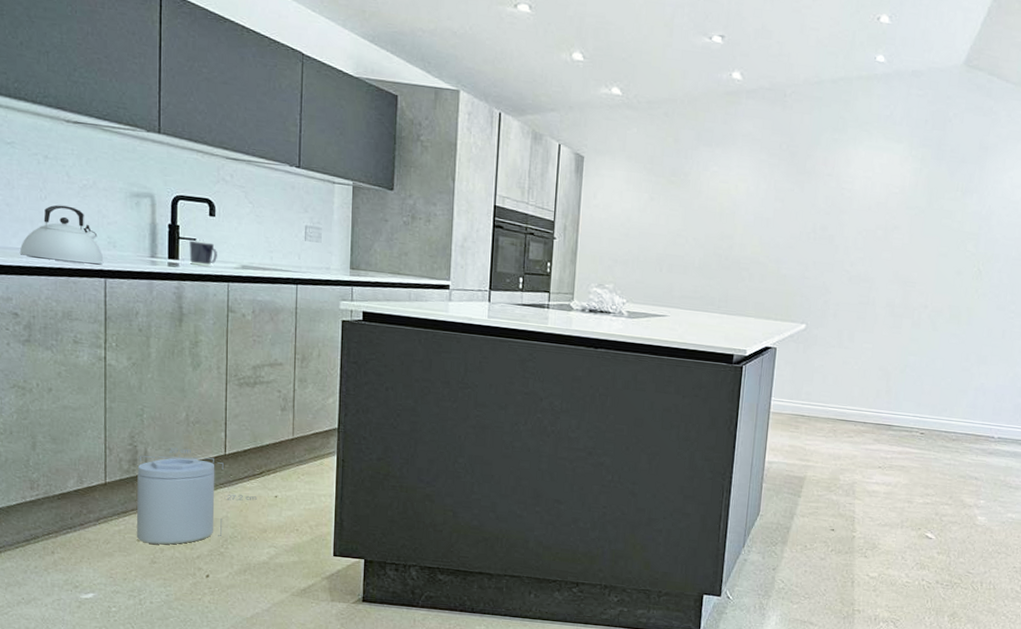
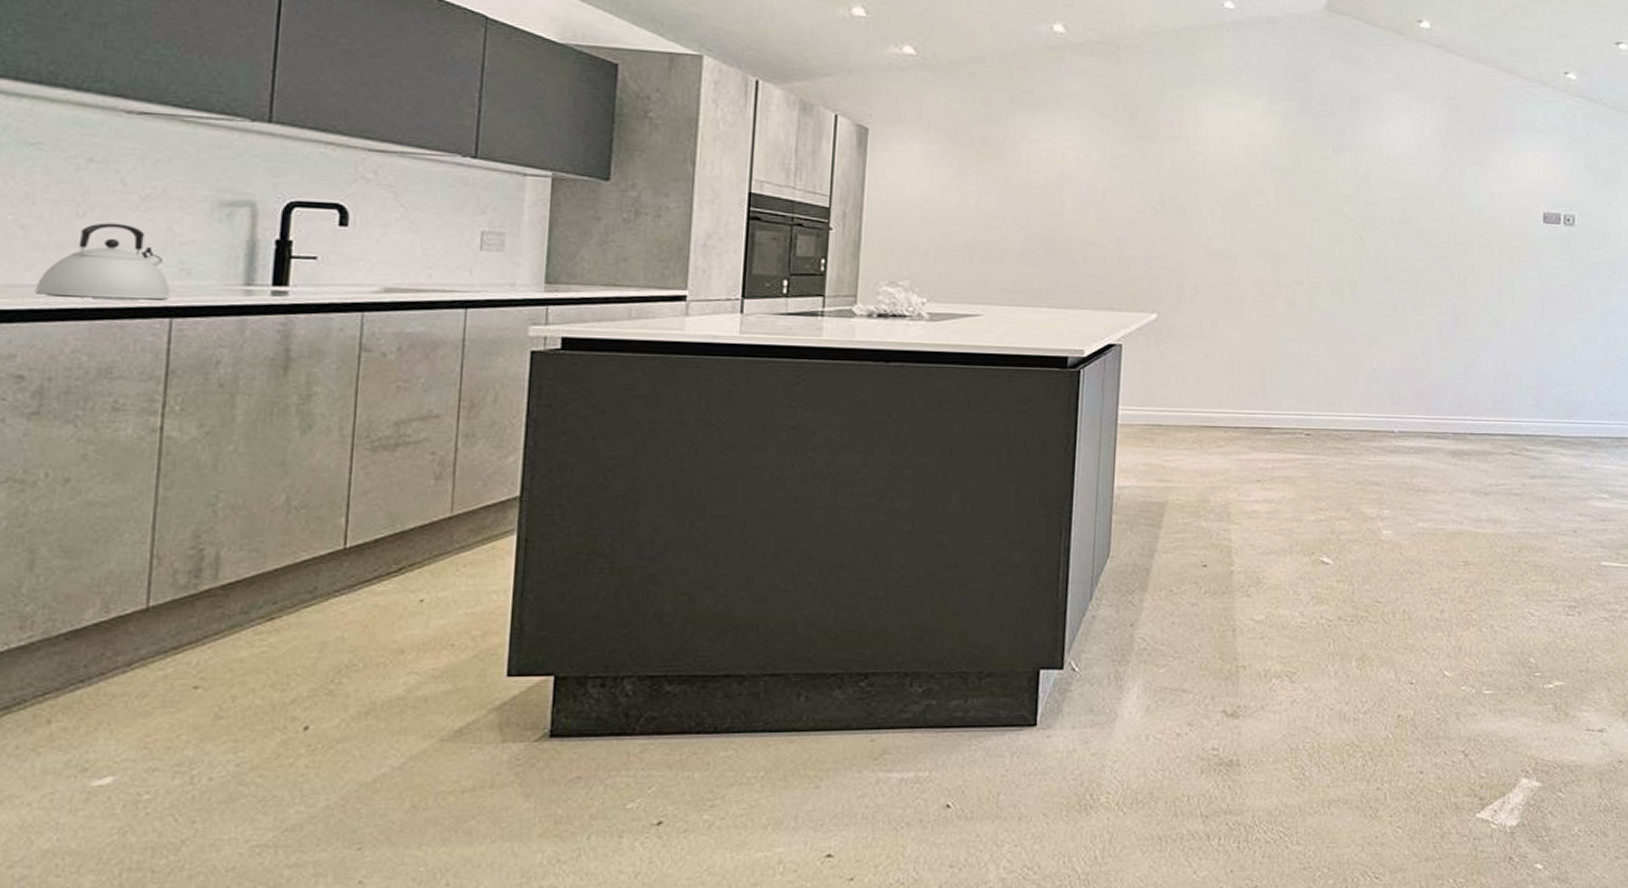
trash can: present [136,447,257,545] -> none [192,546,392,690]
mug: present [189,240,217,267] -> none [305,259,348,292]

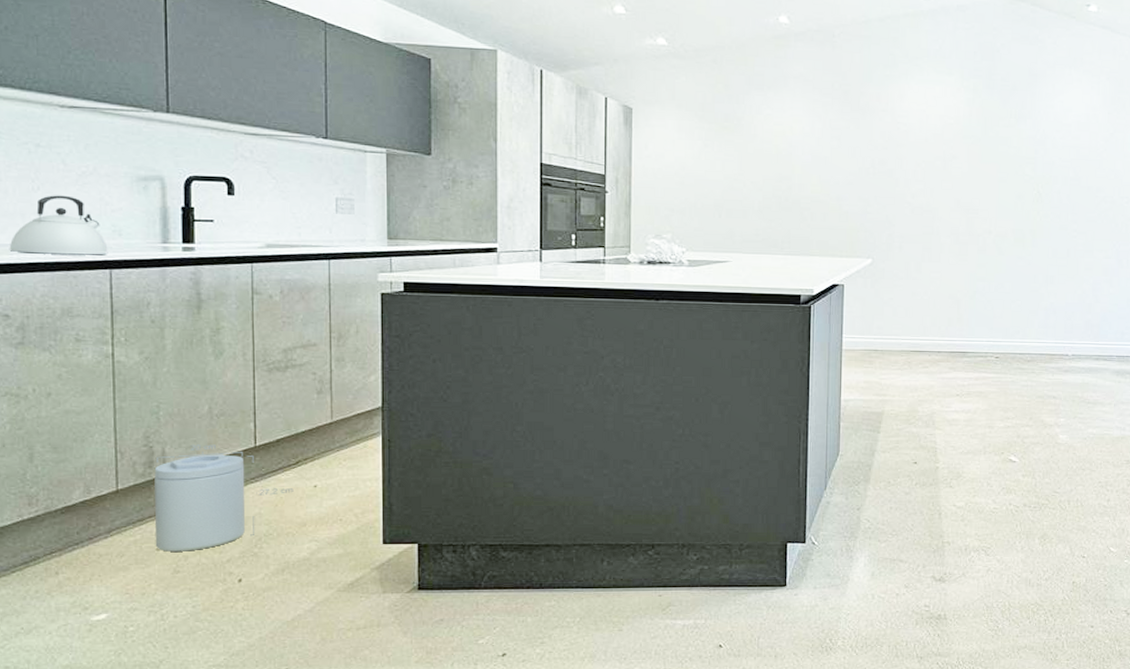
trash can: none [192,546,392,690] -> present [154,444,294,552]

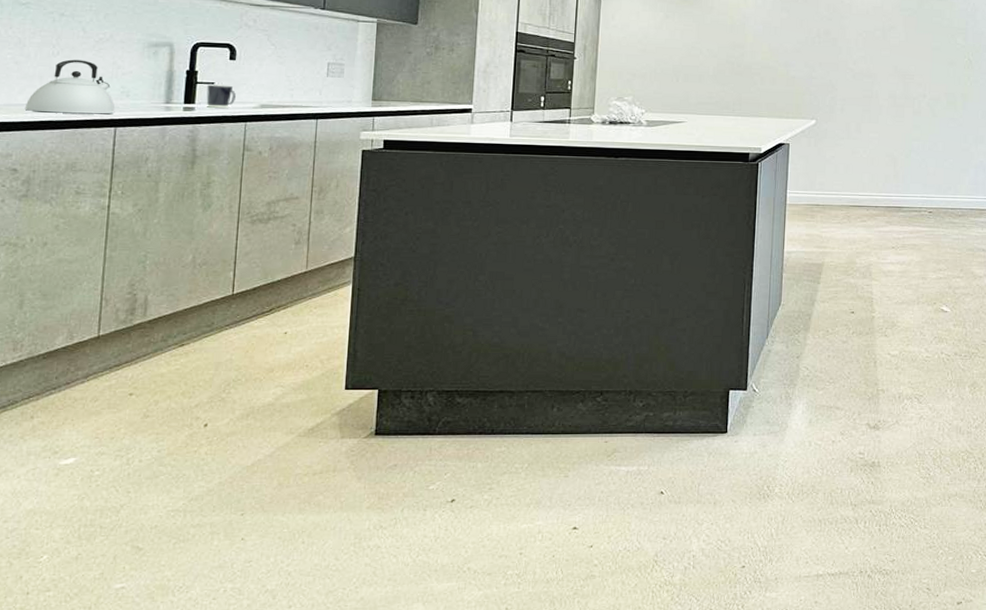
trash can: present [154,444,294,552] -> none [128,292,265,396]
mug: none [206,222,238,248] -> present [206,84,236,108]

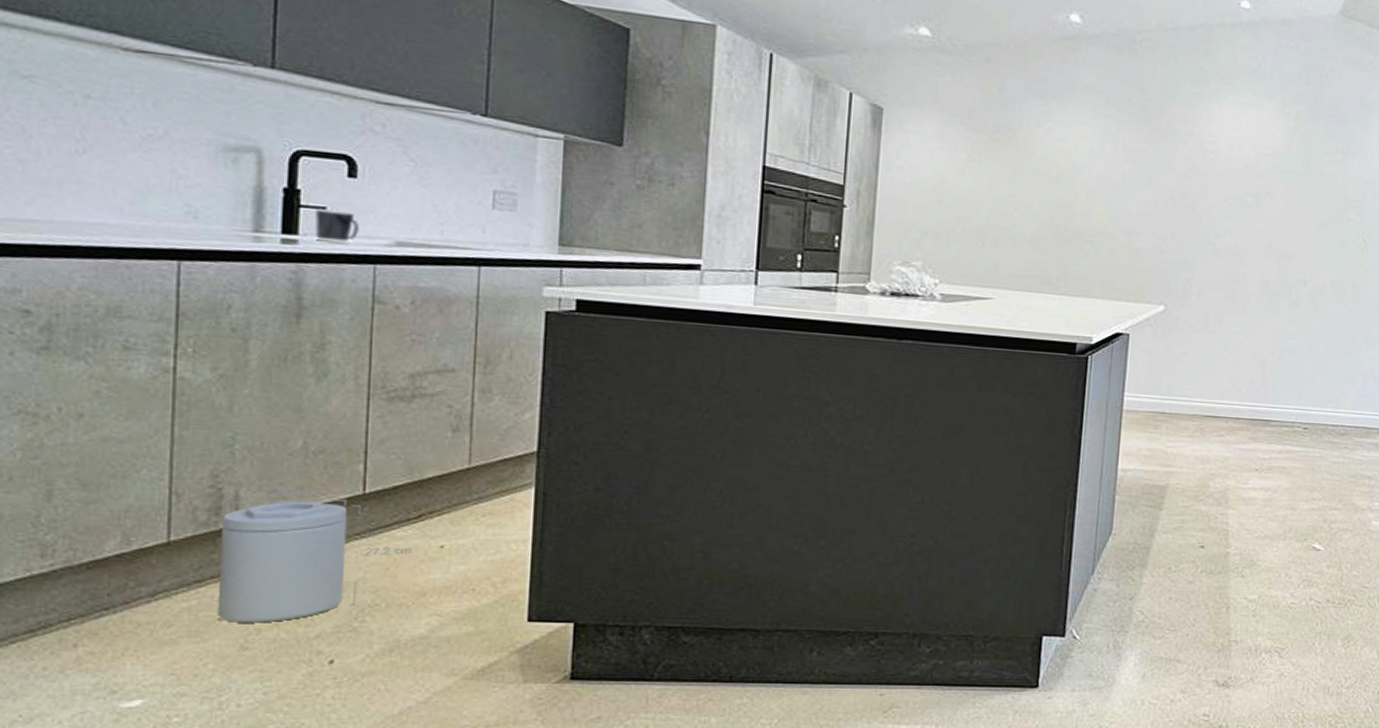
kettle: present [24,59,115,115] -> none [37,161,178,242]
trash can: none [128,292,265,396] -> present [217,488,412,623]

